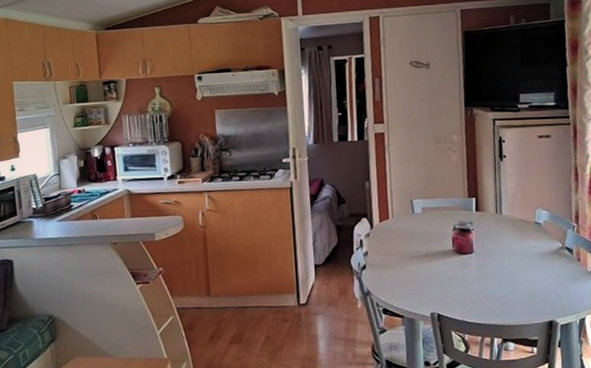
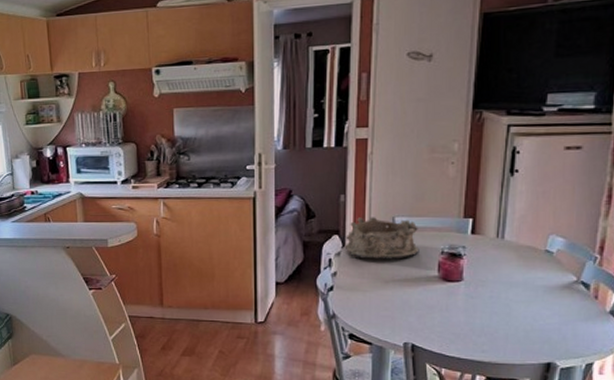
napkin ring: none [373,200,436,238] -> present [346,217,419,260]

